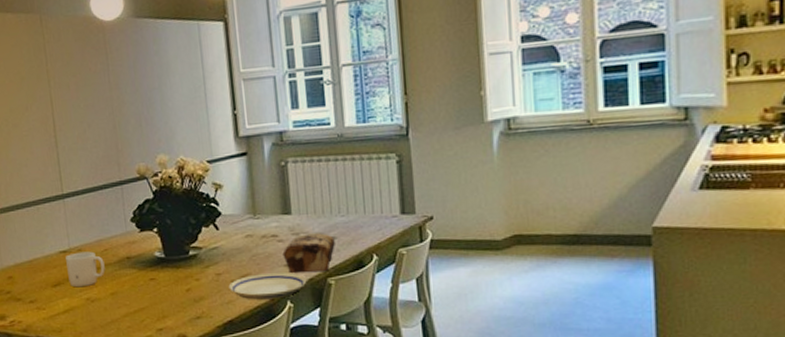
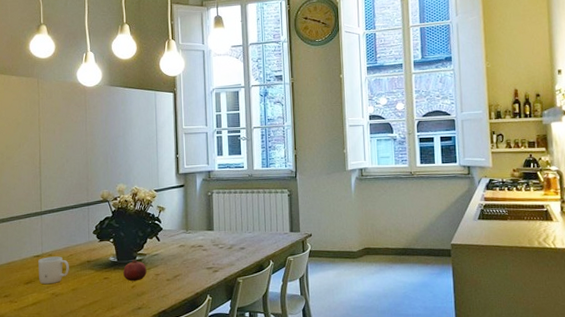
fruit: none [173,255,205,284] -> present [123,260,147,282]
plate: present [228,272,307,300] -> none [164,274,223,294]
bread loaf: present [282,233,335,273] -> none [206,244,244,274]

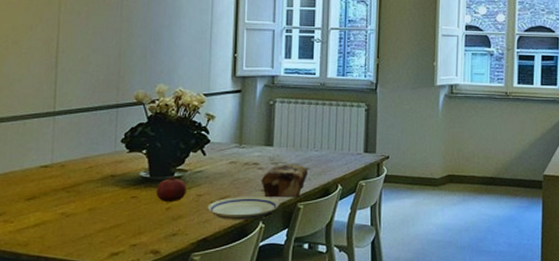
mug: present [37,256,69,285] -> none [45,168,87,202]
plate: none [164,274,223,294] -> present [207,197,280,220]
bread loaf: none [206,244,244,274] -> present [261,164,308,197]

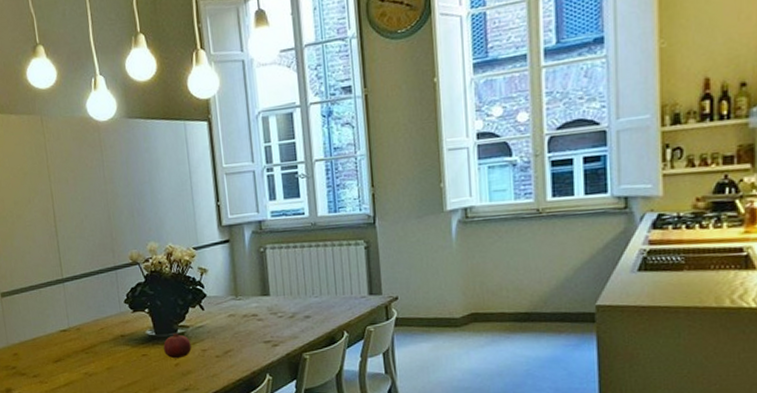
plate: present [207,197,280,220] -> none [213,348,285,373]
bread loaf: present [261,164,308,197] -> none [262,312,310,348]

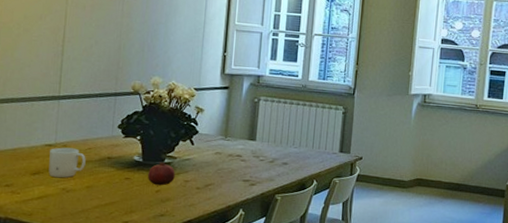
mug: none [65,330,102,363] -> present [48,147,86,178]

